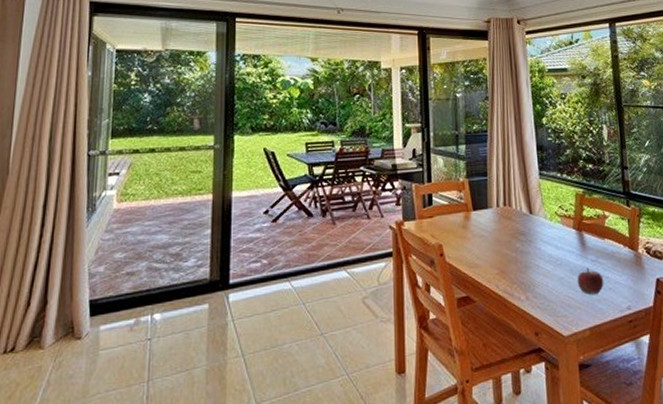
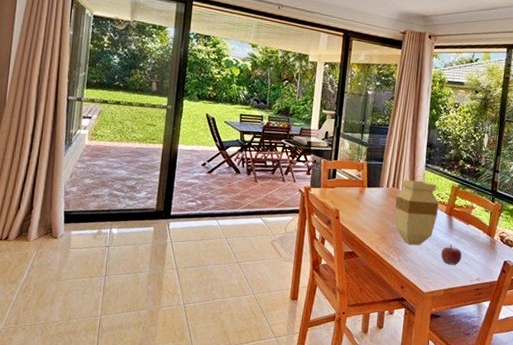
vase: none [510,192,565,277] -> present [395,179,439,246]

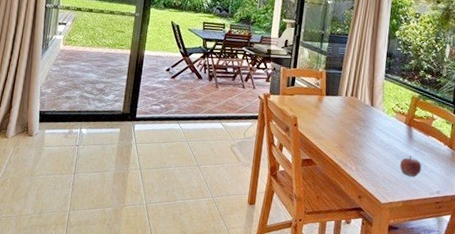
vase: present [395,179,439,246] -> none [353,89,398,156]

